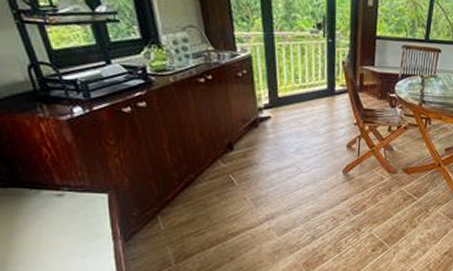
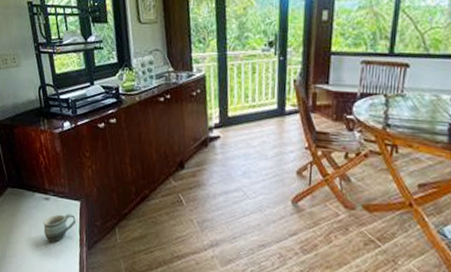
mug: none [59,207,106,242] -> present [43,213,77,243]

